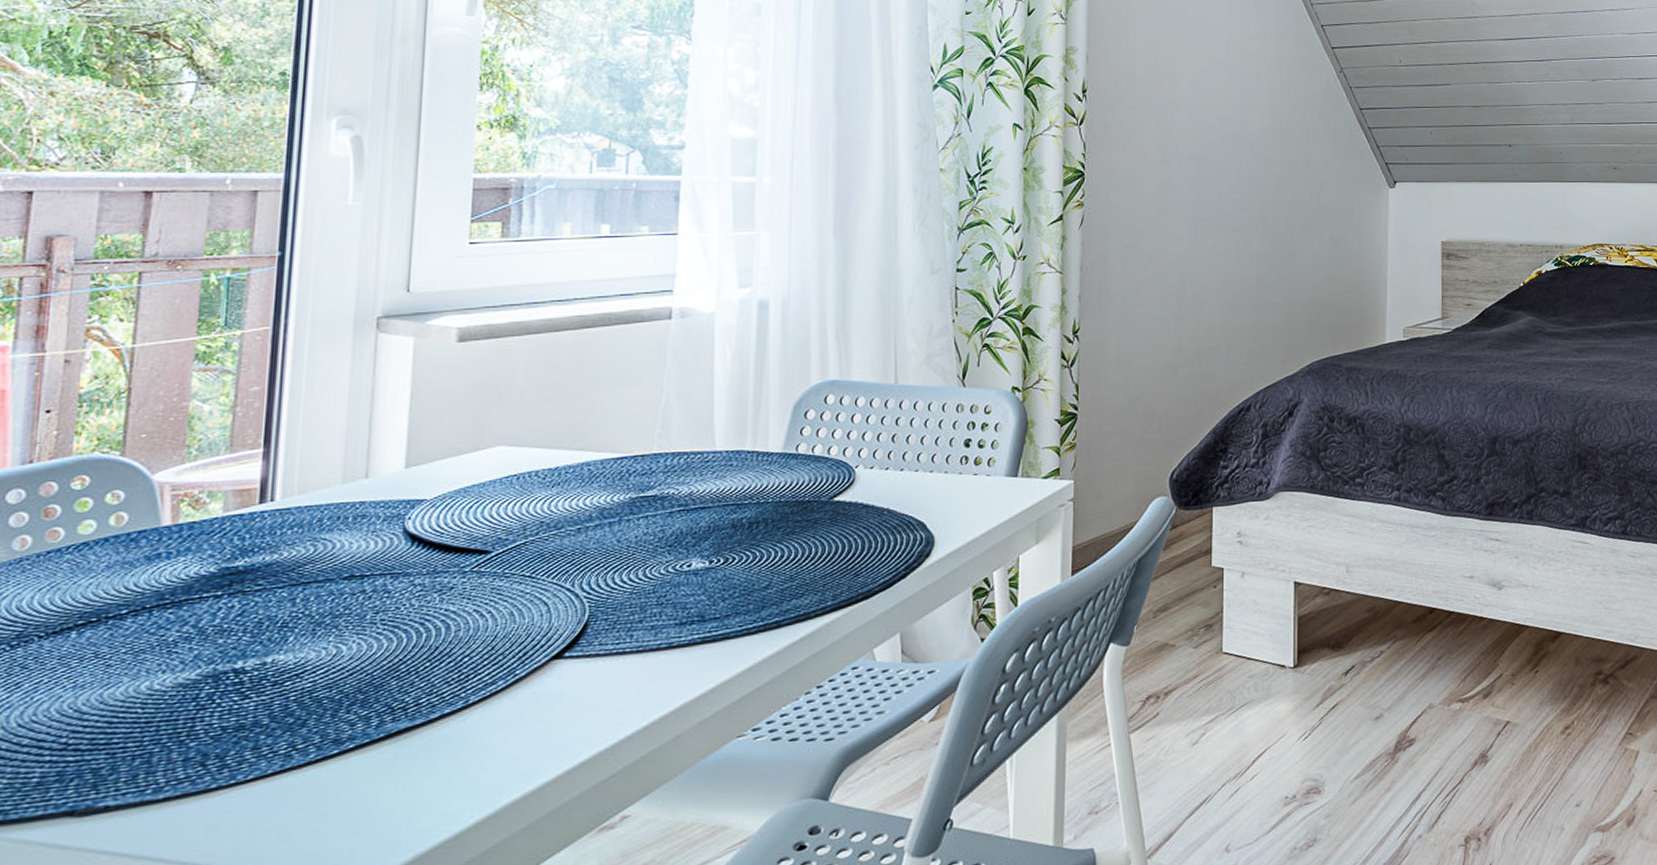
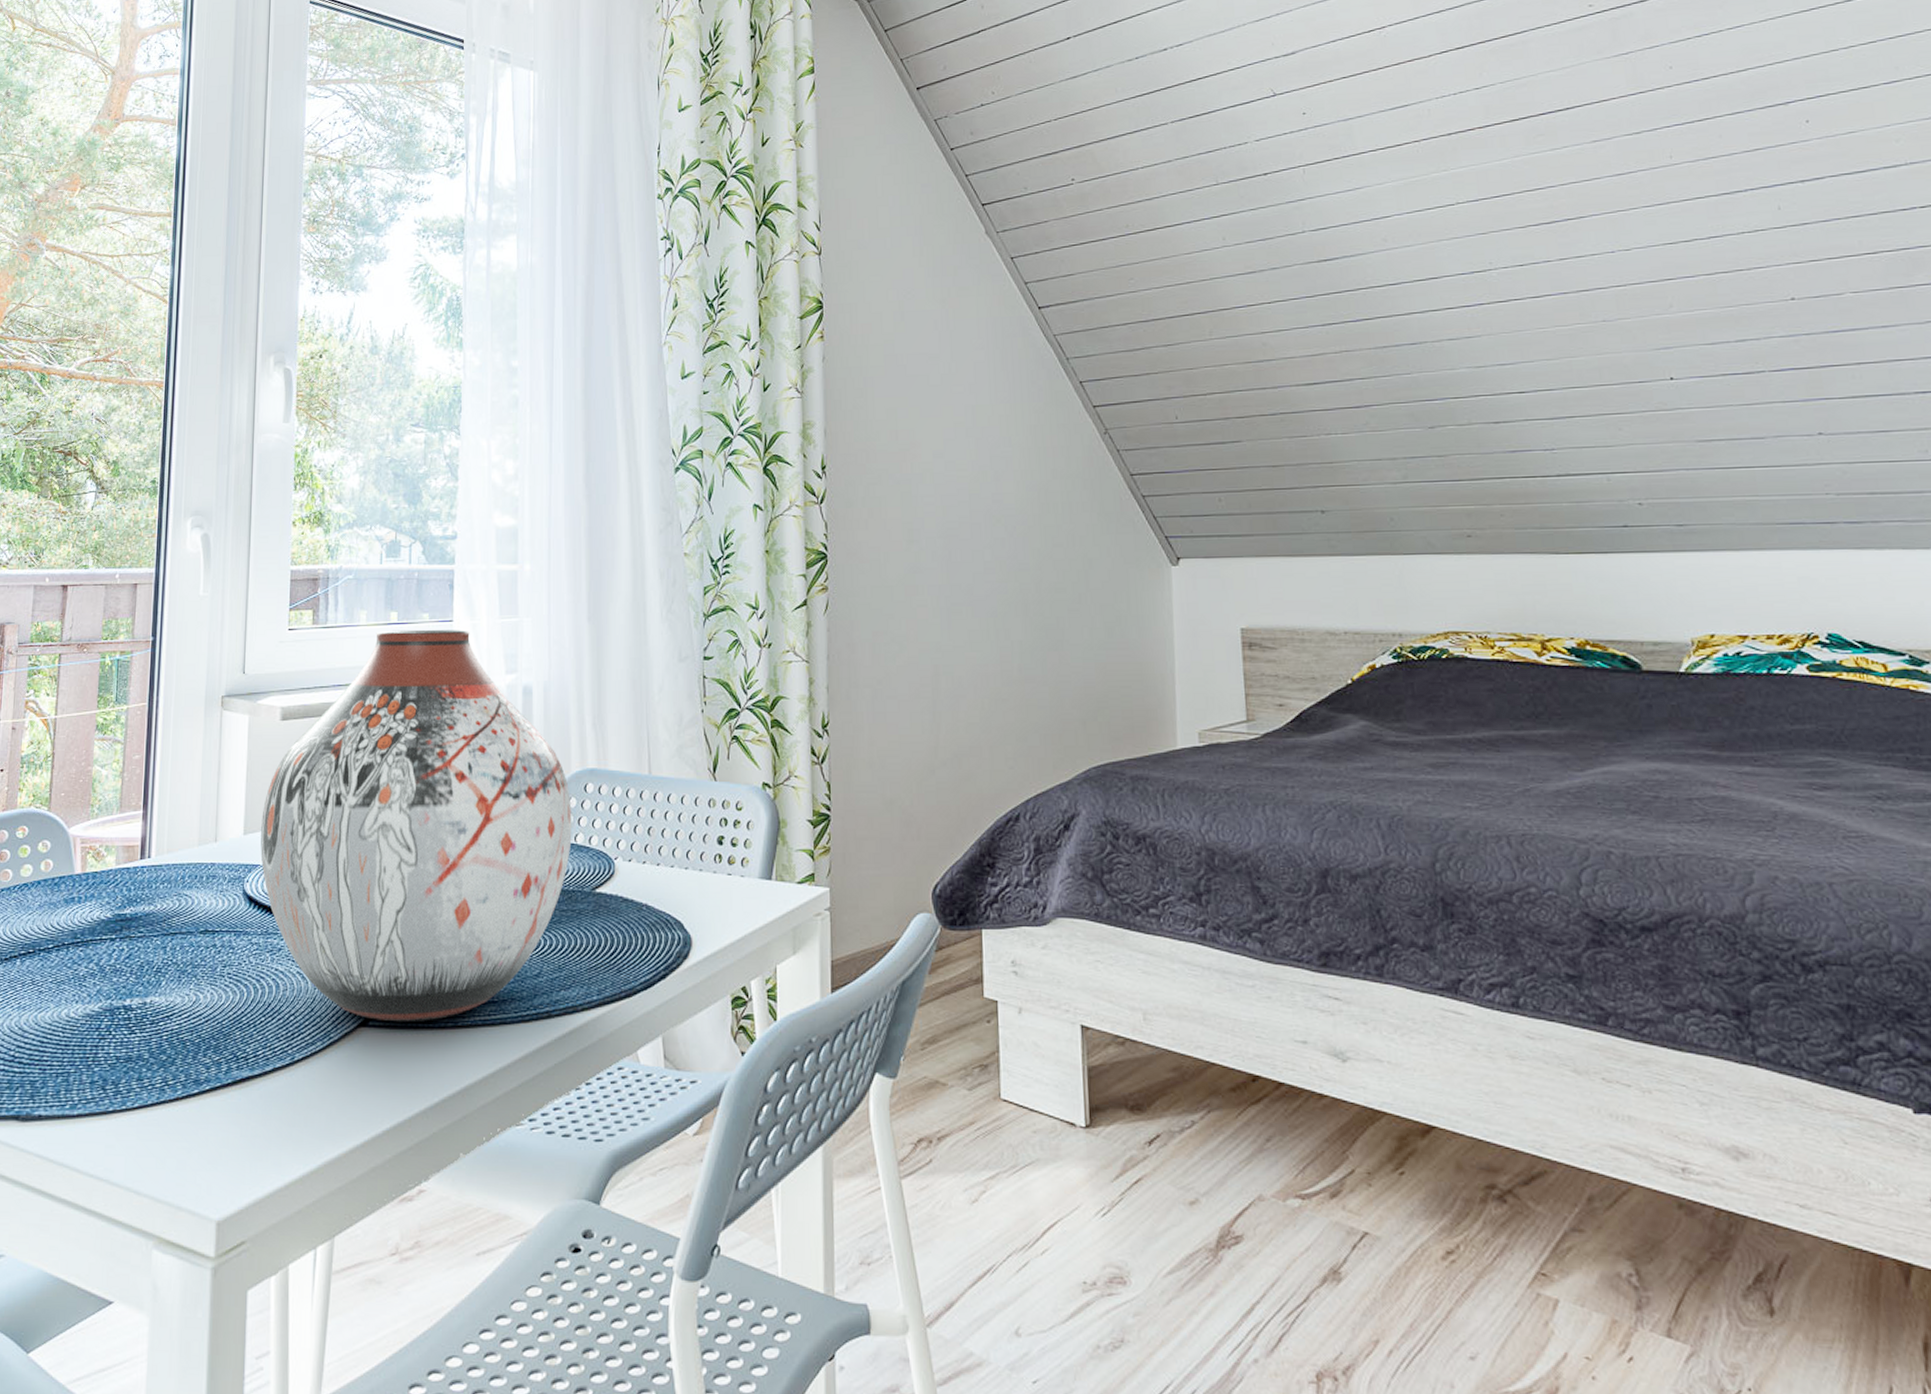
vase: none [427,243,810,651] -> present [260,629,572,1022]

